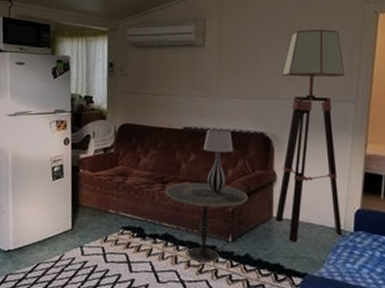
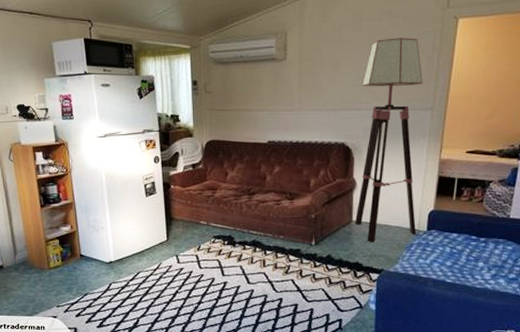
side table: present [165,182,248,263] -> none [252,192,329,265]
table lamp: present [203,129,234,192] -> none [287,142,316,201]

